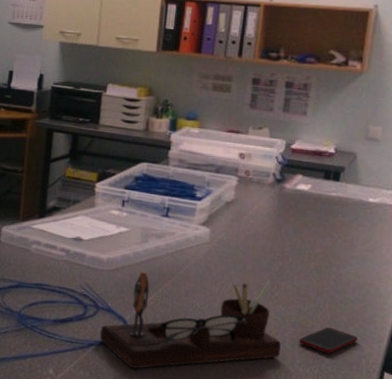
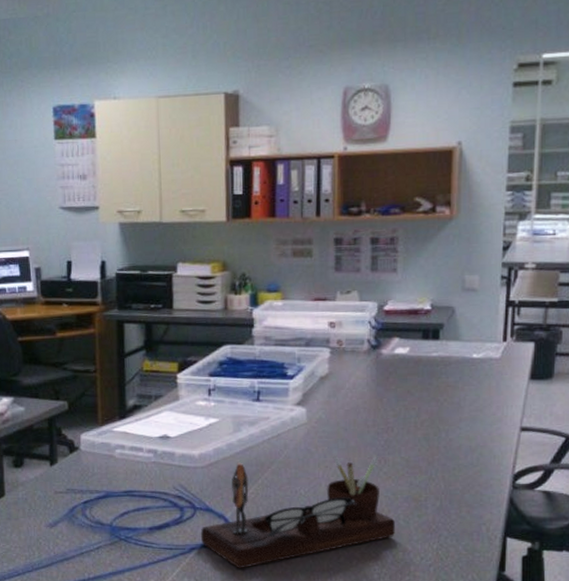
cell phone: present [299,327,358,354] -> none [414,497,476,526]

